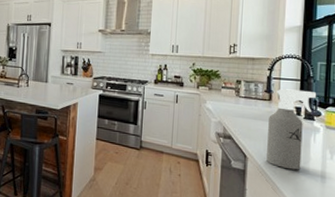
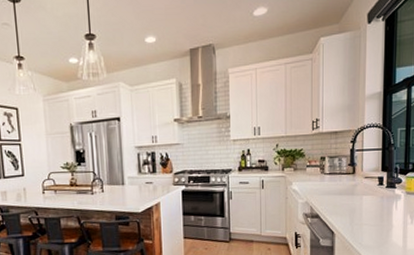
spray bottle: present [266,88,316,170] -> none [353,159,397,240]

